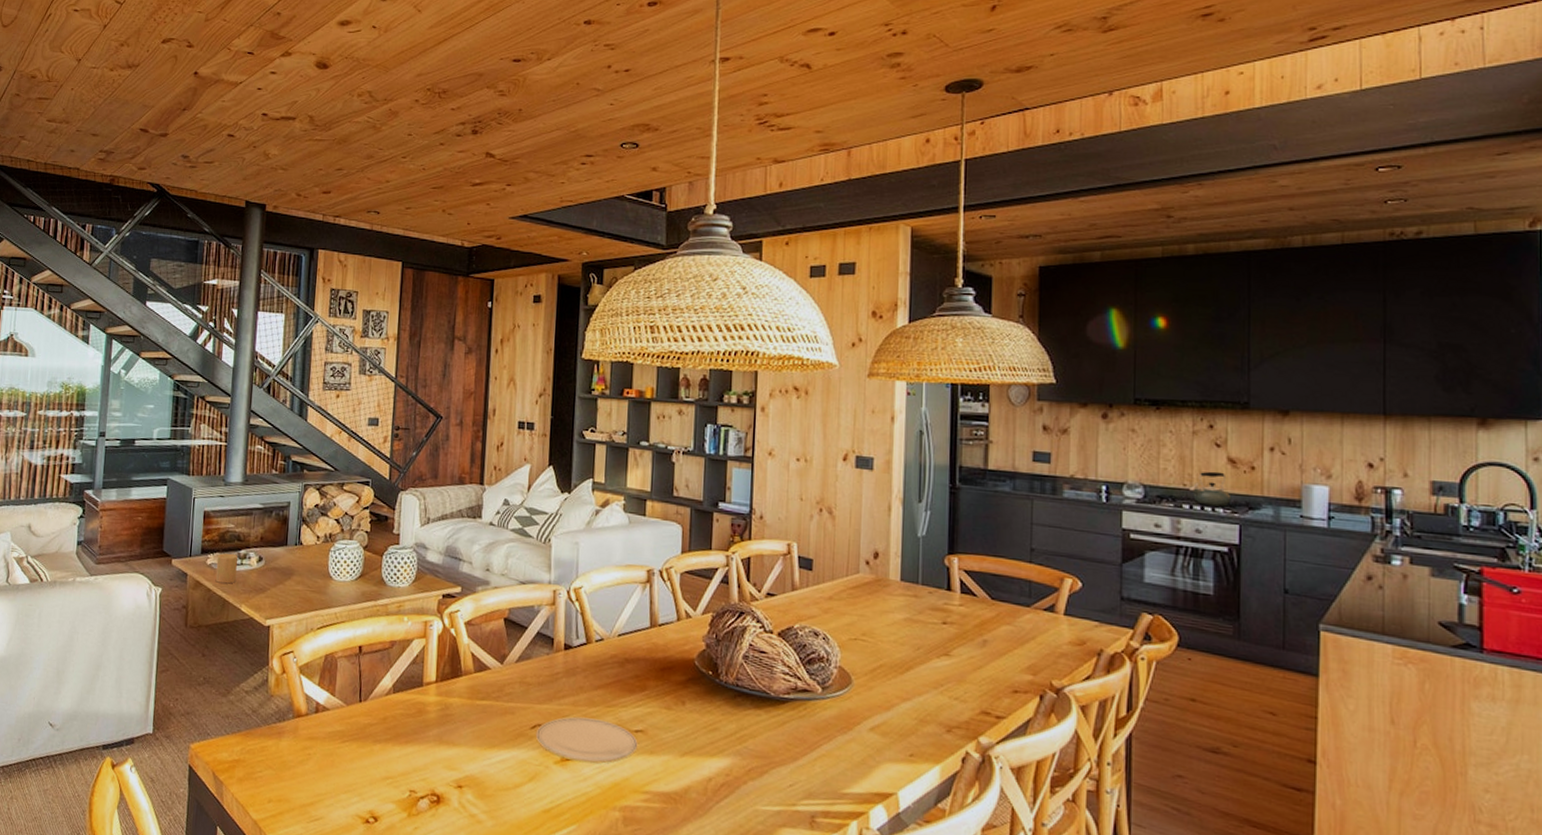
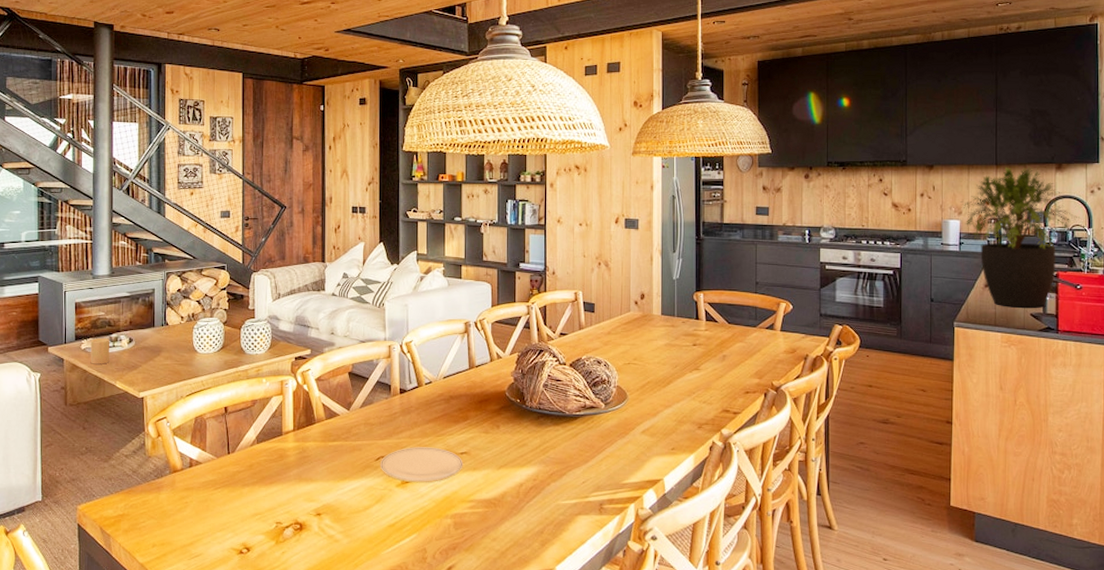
kettle: present [1189,471,1232,507] -> none [866,214,895,240]
potted plant: none [1329,418,1518,616] -> present [960,166,1081,309]

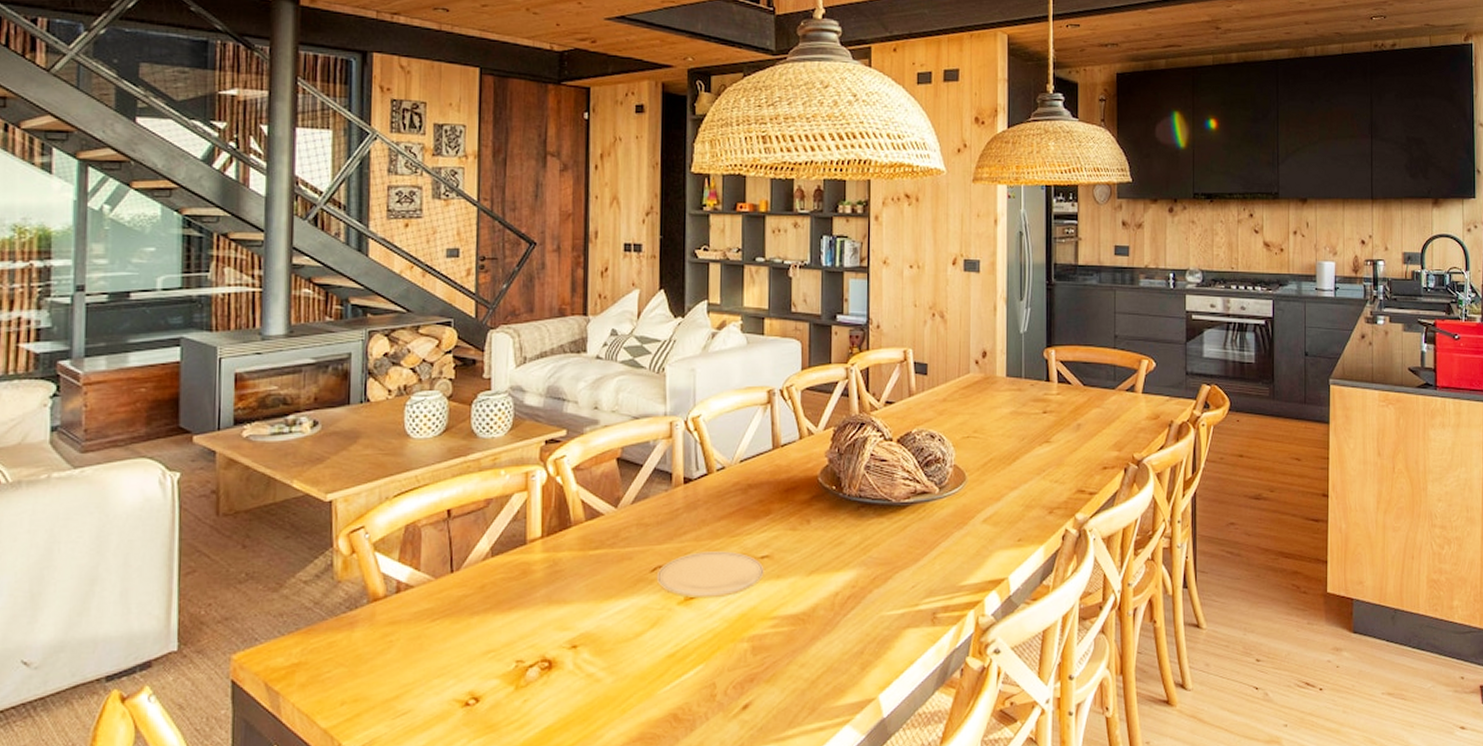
candle: present [90,337,109,364] -> none [255,420,284,458]
potted plant: present [960,166,1081,309] -> none [1335,200,1458,363]

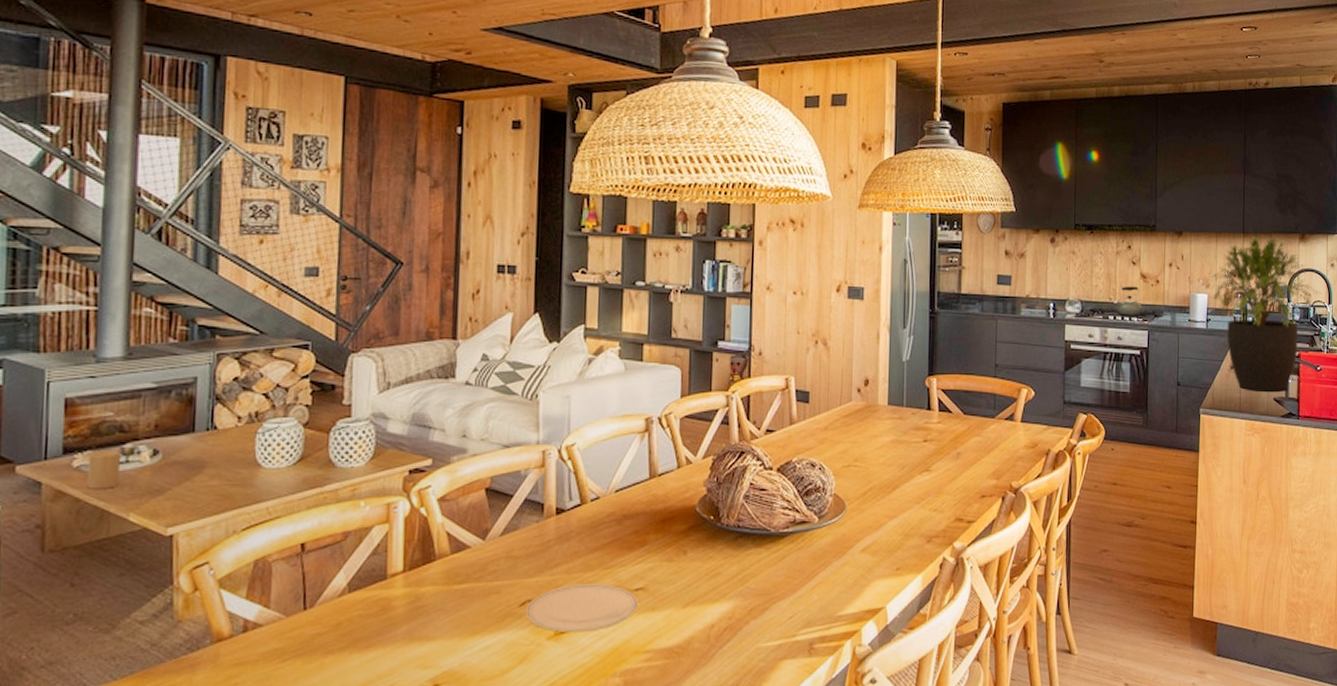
candle: none [255,420,284,458] -> present [86,449,120,489]
kettle: none [1236,255,1267,285] -> present [1114,286,1143,316]
potted plant: none [1335,200,1458,363] -> present [1208,235,1321,393]

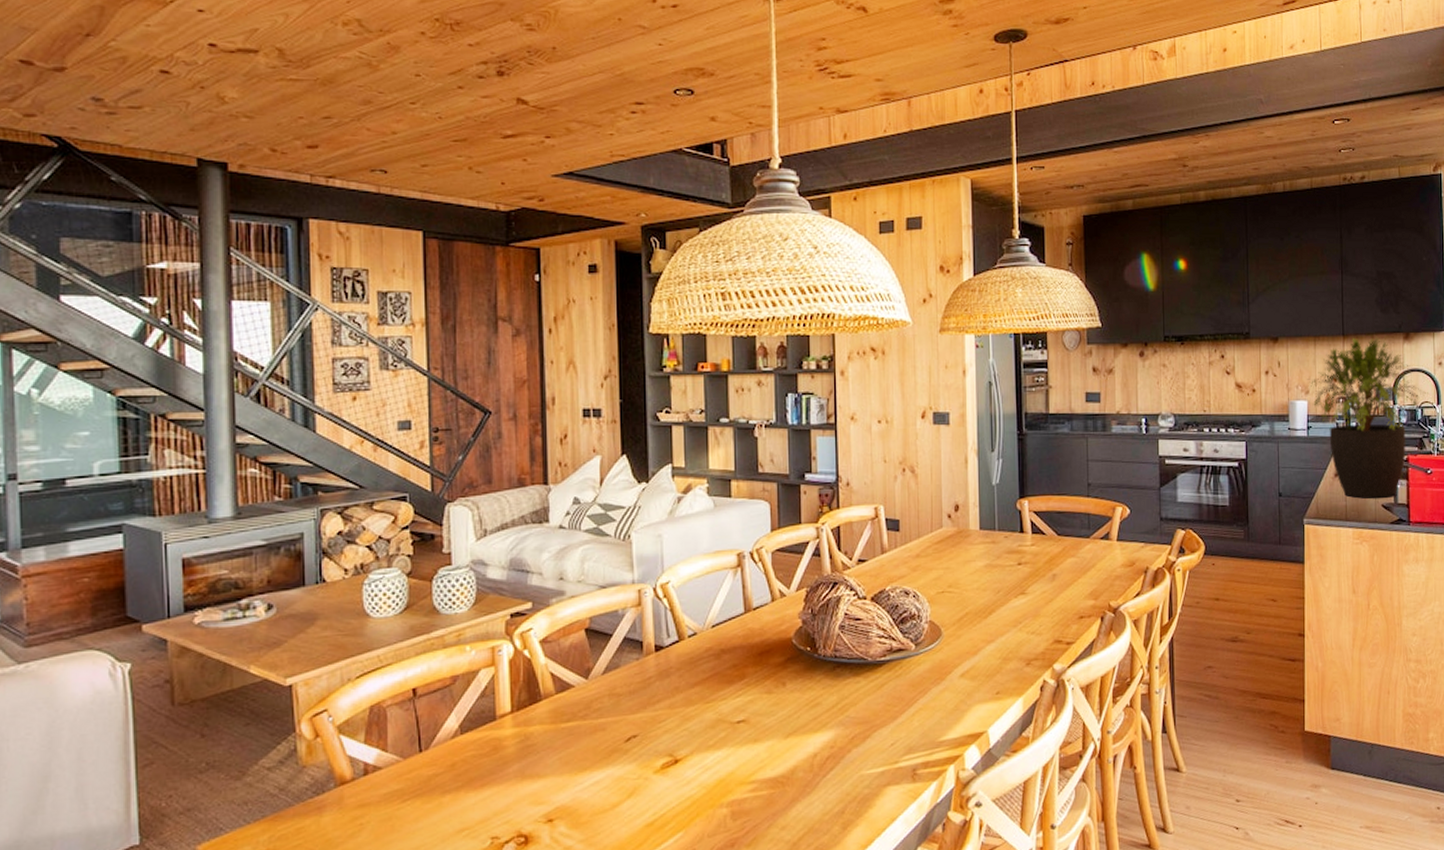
candle: present [86,449,120,489] -> none [208,605,238,644]
plate: present [525,583,639,633] -> none [631,717,741,767]
kettle: present [1114,286,1143,316] -> none [1208,396,1239,428]

